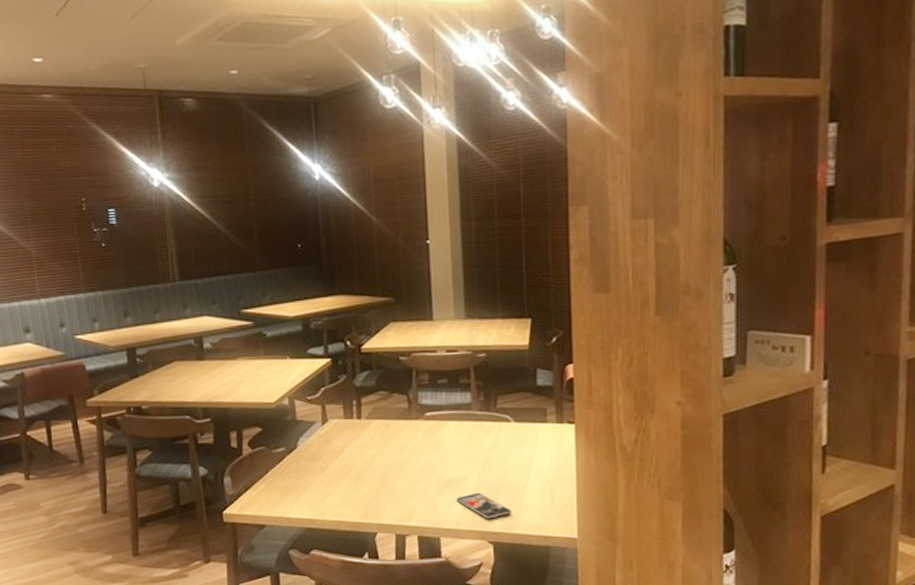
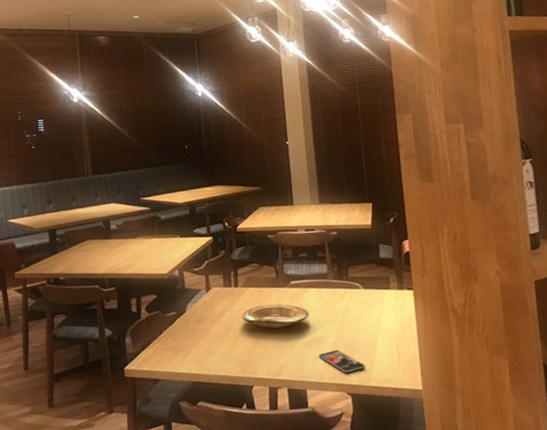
plate: none [365,439,447,468] -> present [242,304,310,328]

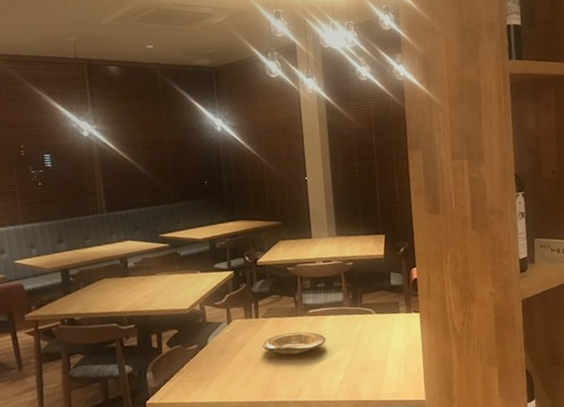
smartphone: present [318,350,365,373] -> none [334,370,376,391]

